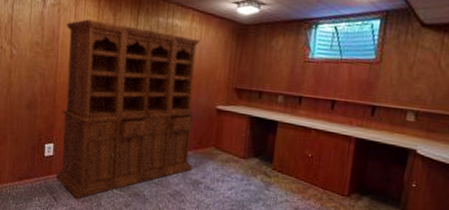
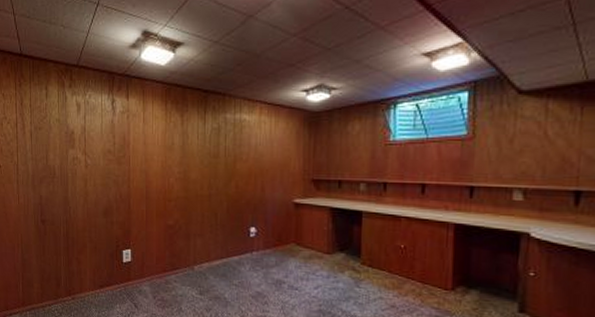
bookcase: present [55,19,200,199] -> none [134,123,274,305]

